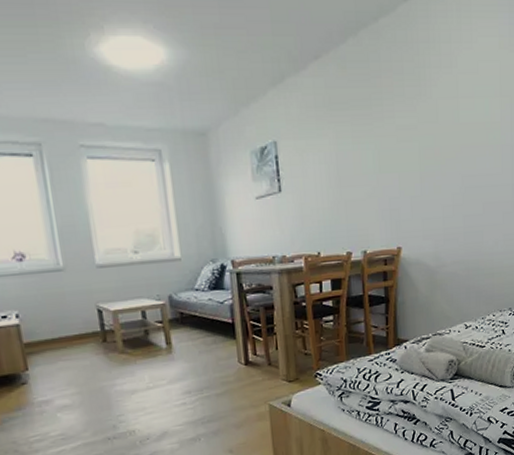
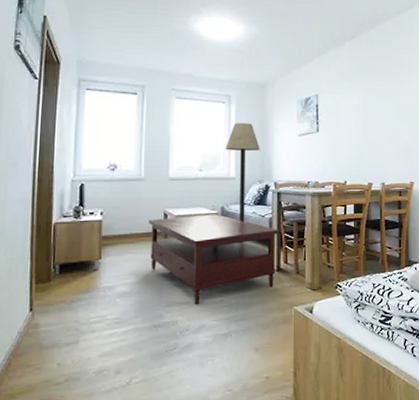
coffee table: none [80,305,244,411] -> present [149,214,280,305]
floor lamp: none [163,186,209,312] -> present [225,123,260,222]

